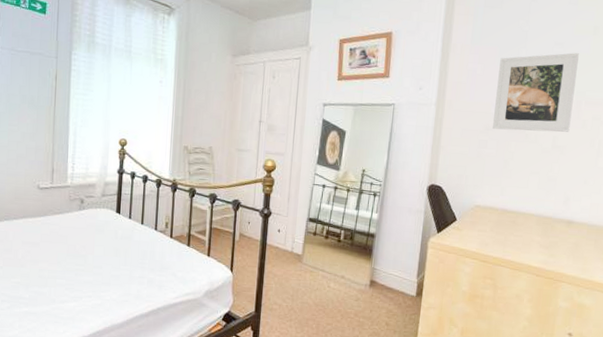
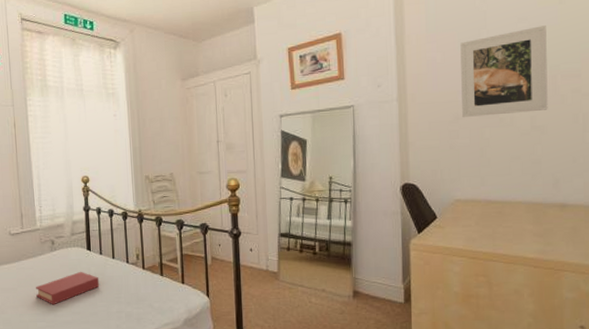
book: none [59,233,125,264] -> present [36,271,100,305]

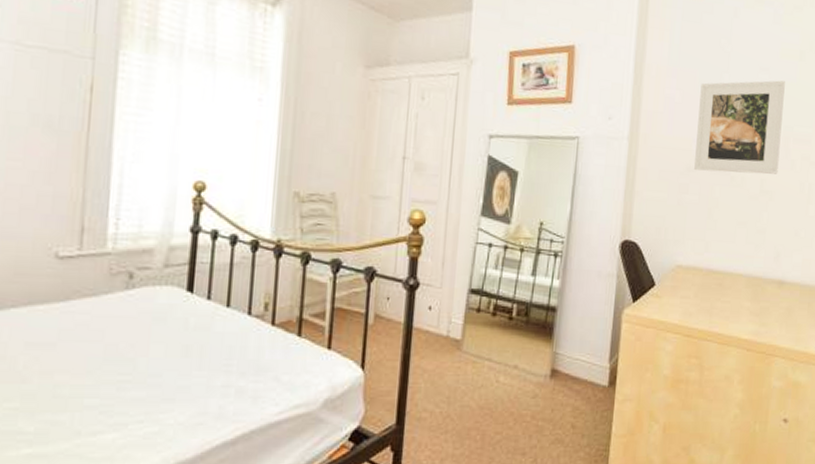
book: present [36,271,100,305] -> none [89,322,201,373]

